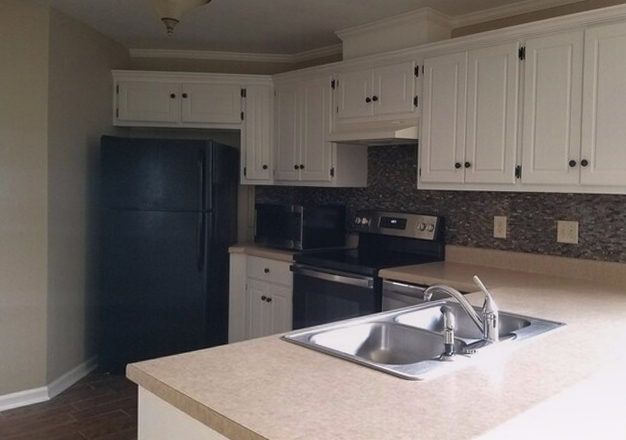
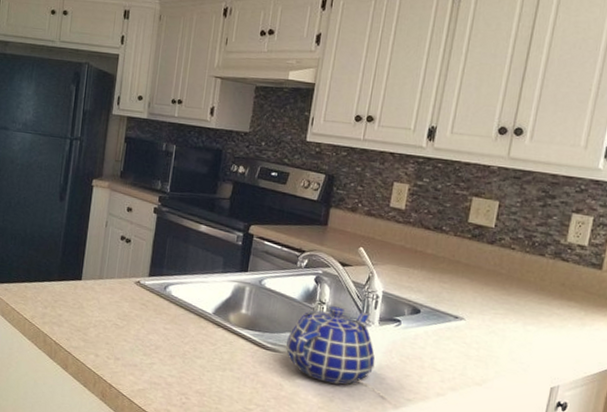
teapot: none [424,331,501,400] -> present [286,306,376,385]

